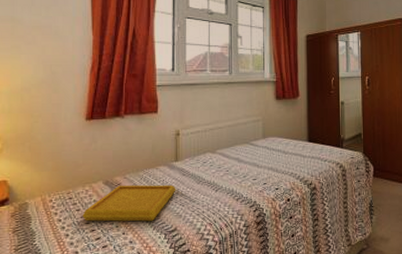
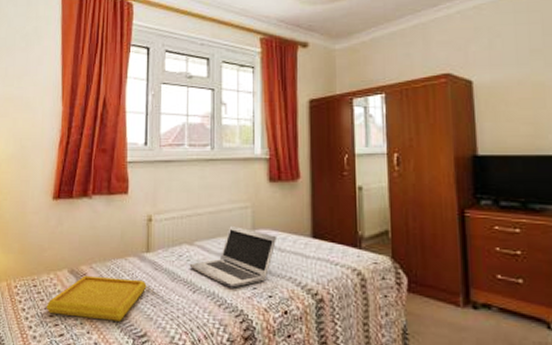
laptop: none [212,135,282,185] -> present [189,225,278,288]

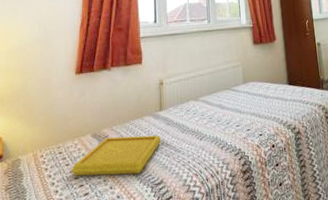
laptop: present [189,225,278,288] -> none [195,81,263,132]

